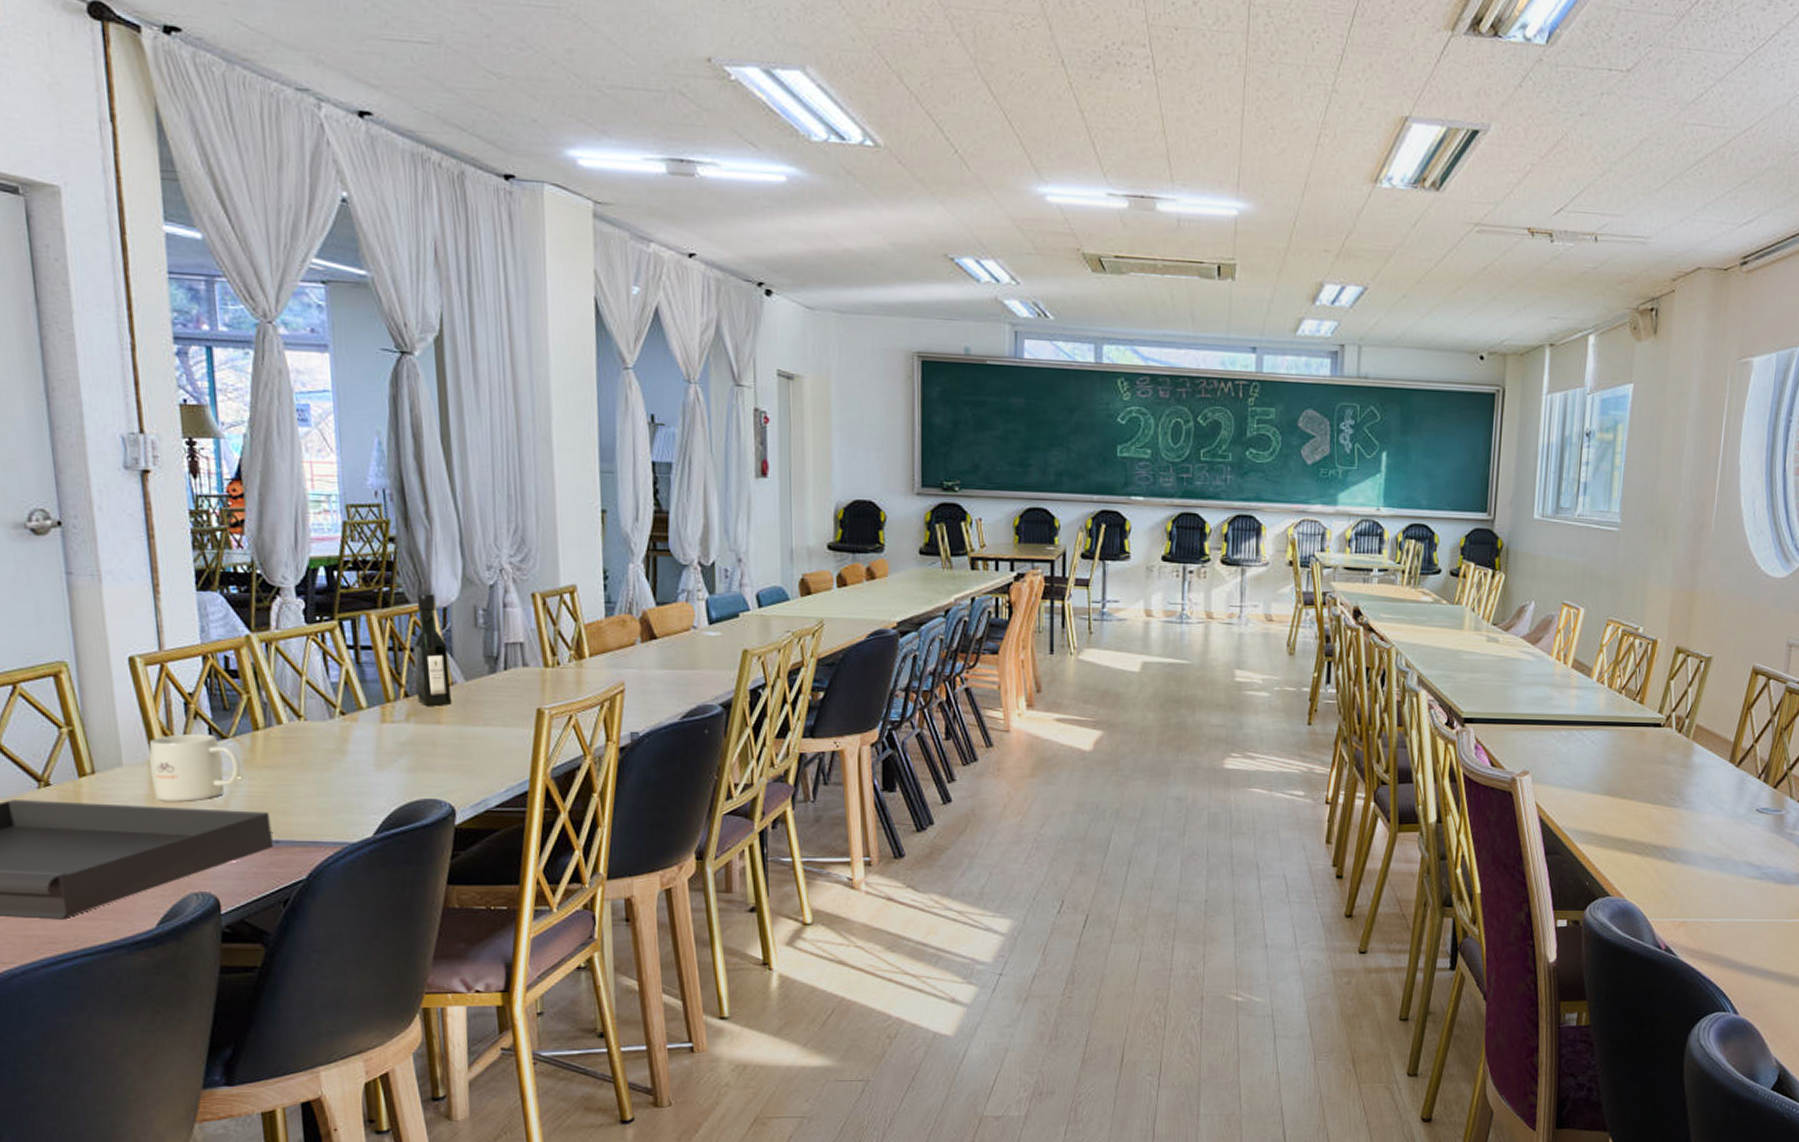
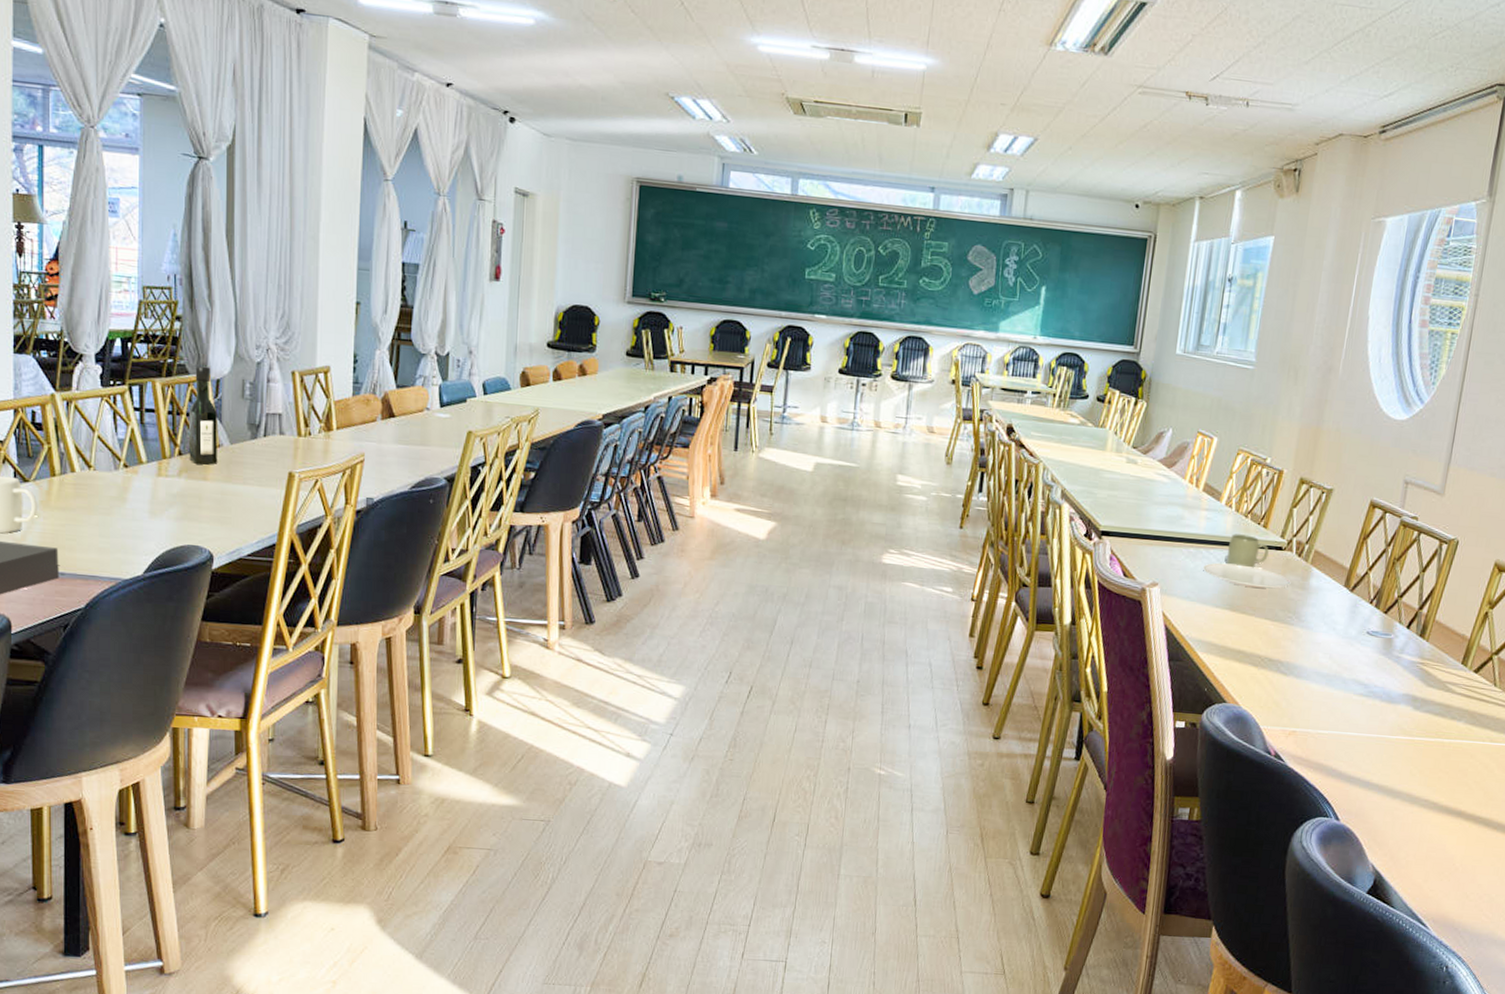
plate: none [1577,745,1672,770] -> present [1203,562,1291,589]
mug: none [1601,712,1647,748] -> present [1227,533,1269,568]

